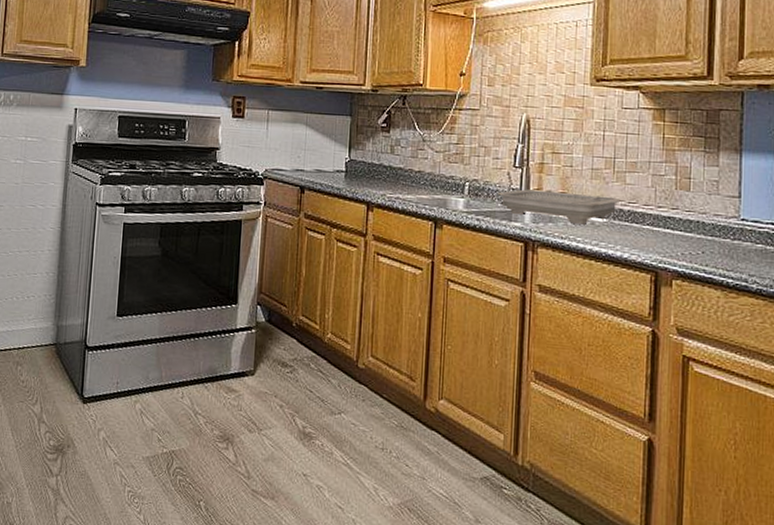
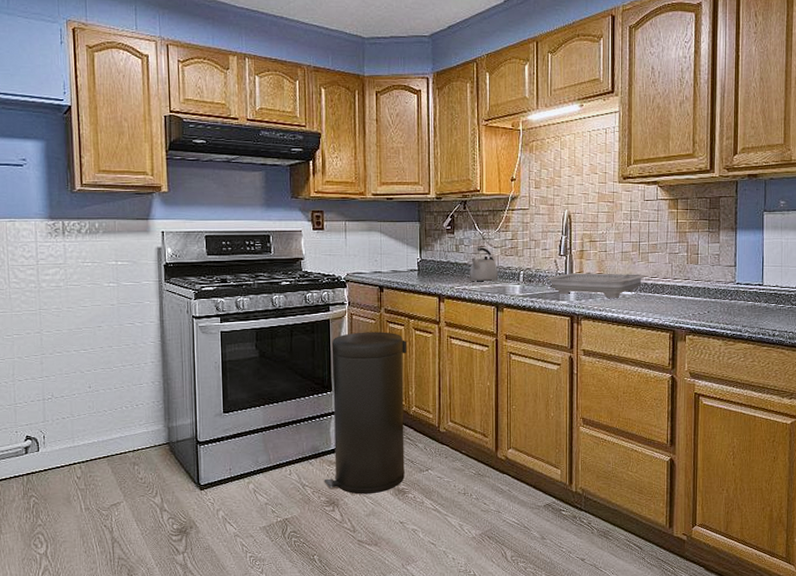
pedal bin: none [219,237,326,434] -> present [324,332,406,494]
kettle: none [403,150,440,193] -> present [469,247,499,282]

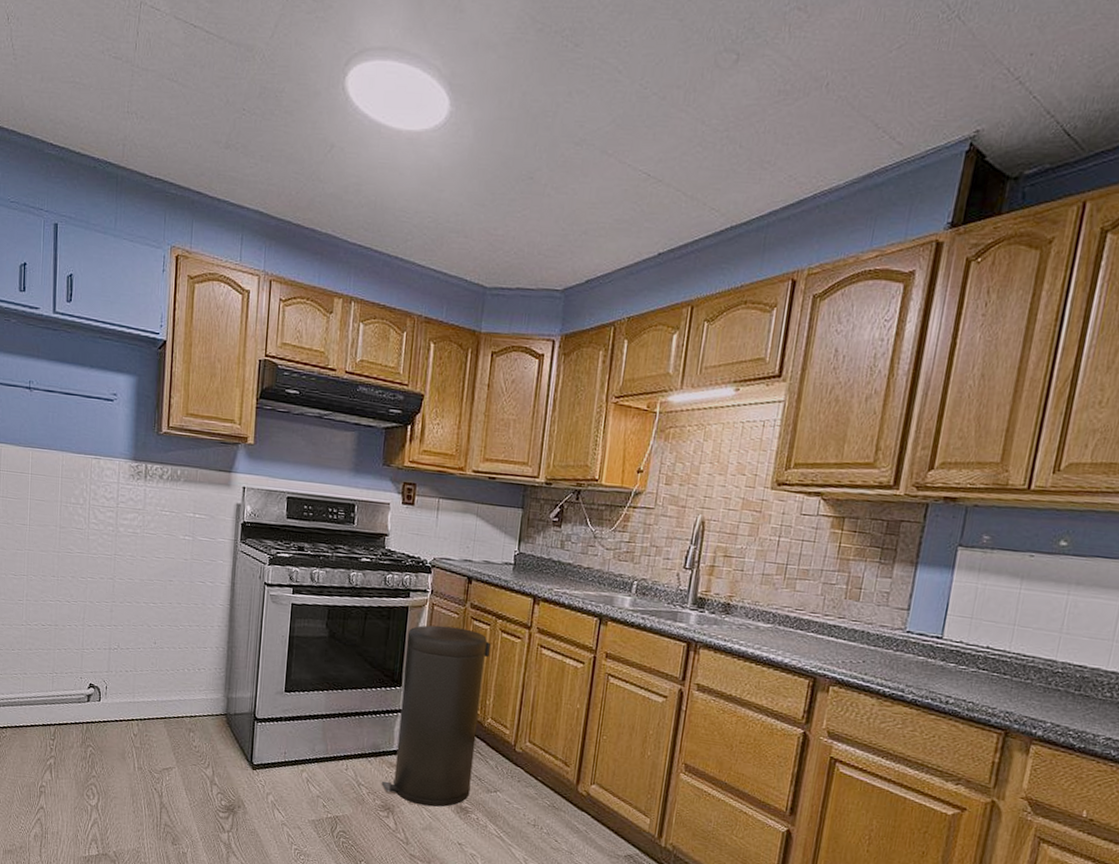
kettle: present [469,247,499,282] -> none [571,546,608,590]
dish rack: present [547,273,645,298] -> none [665,590,789,629]

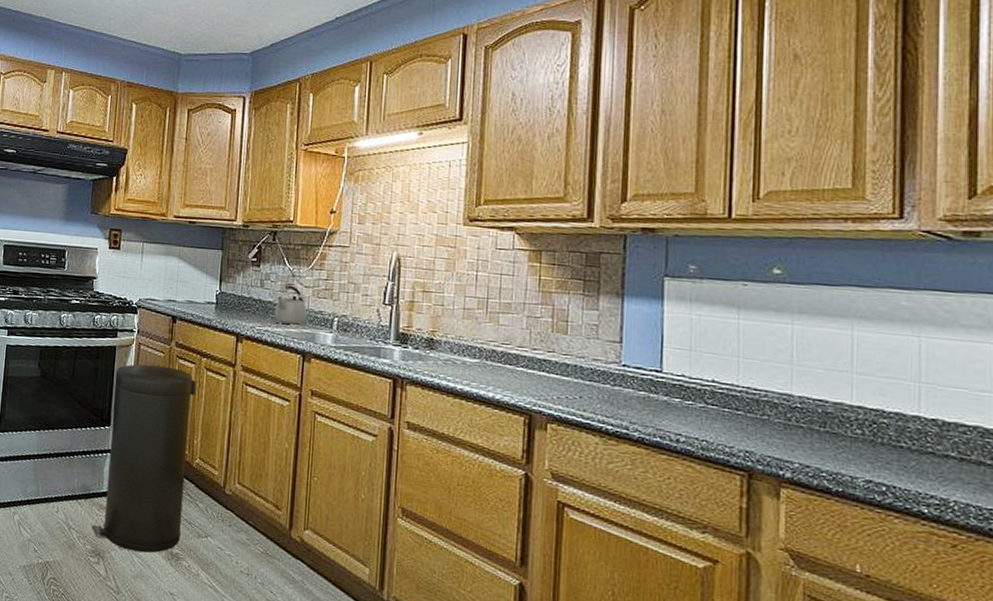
kettle: none [571,546,608,590] -> present [272,285,308,327]

